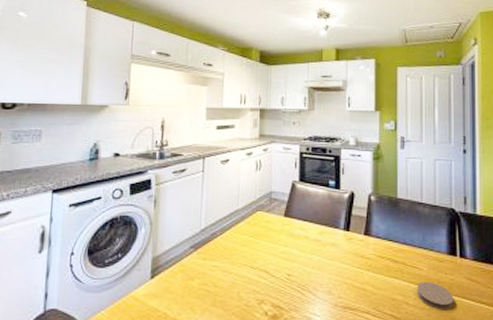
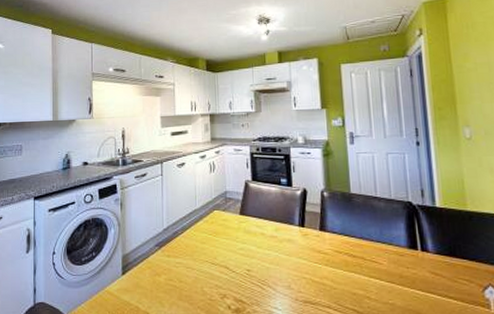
coaster: present [417,281,454,310] -> none [378,276,418,305]

